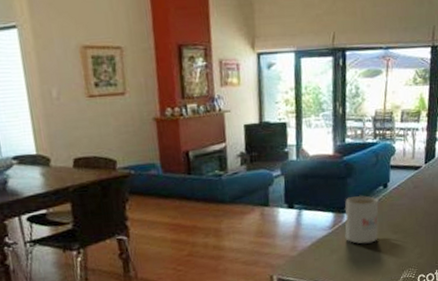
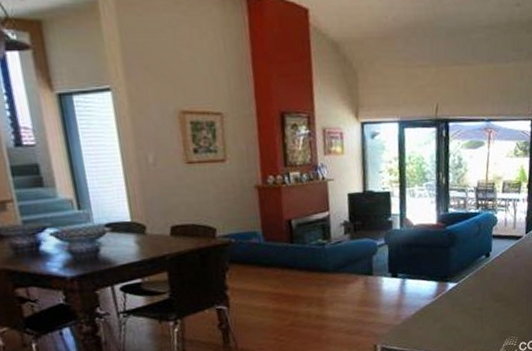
mug: present [344,195,379,244] -> none [448,264,482,313]

